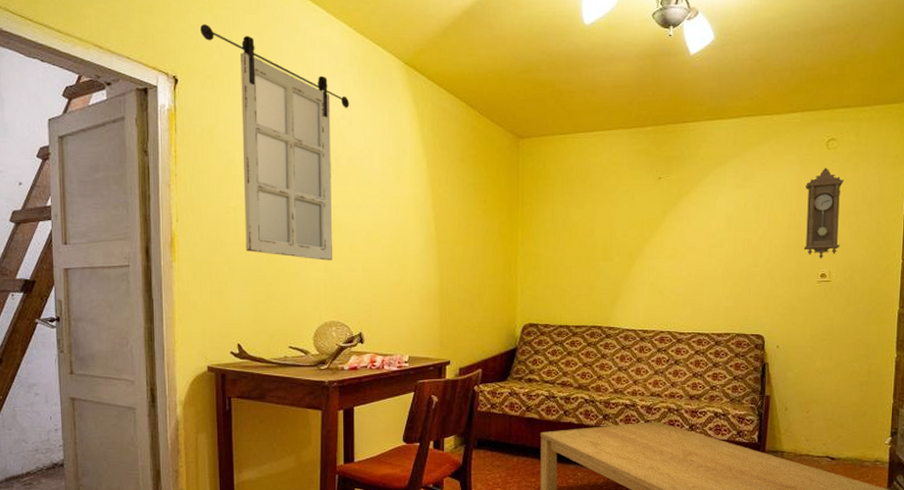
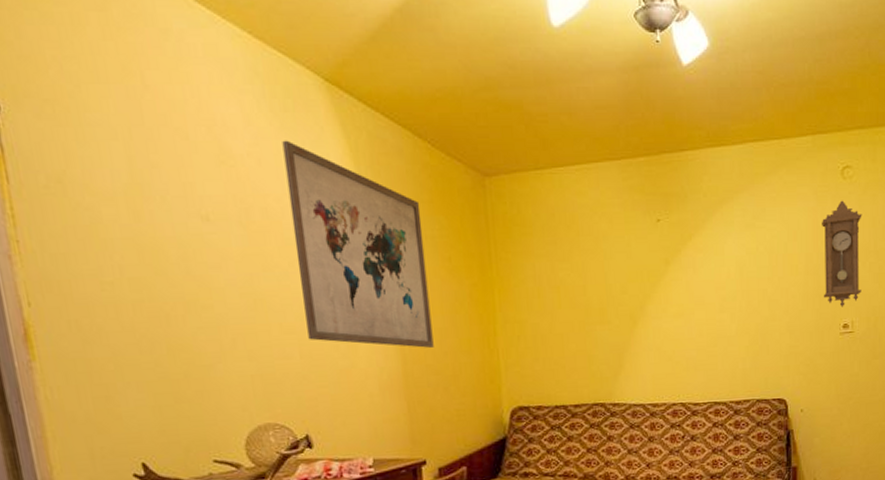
home mirror: present [200,24,350,261] -> none [22,25,259,347]
wall art: none [368,107,466,271] -> present [282,140,434,348]

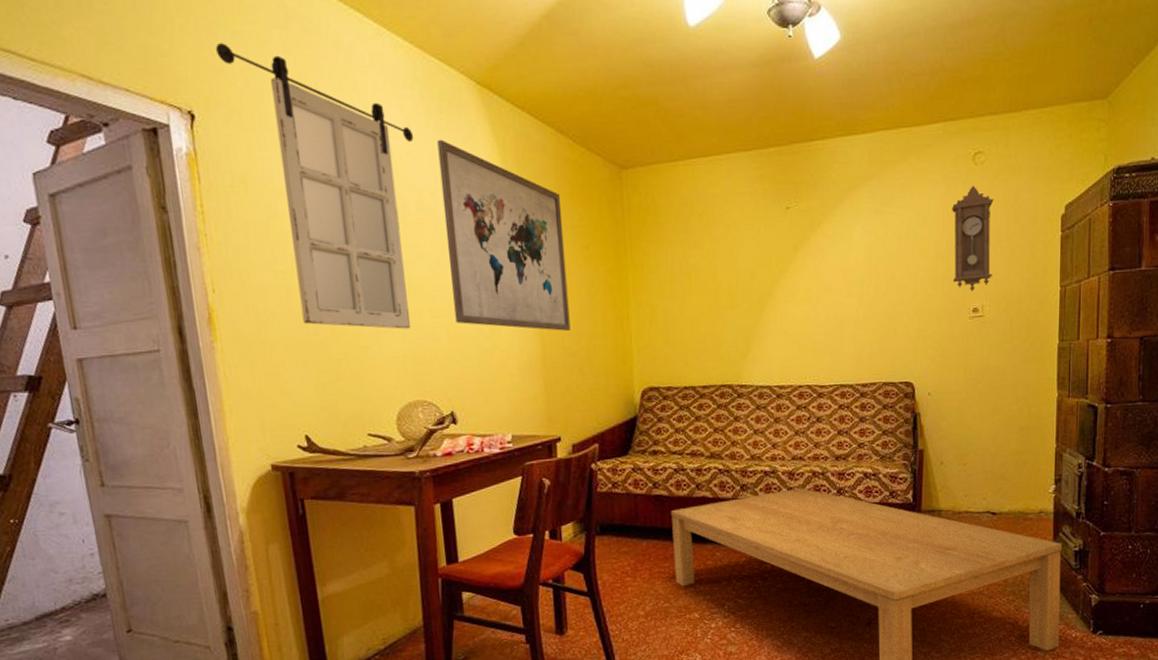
home mirror: none [22,25,259,347] -> present [216,43,414,329]

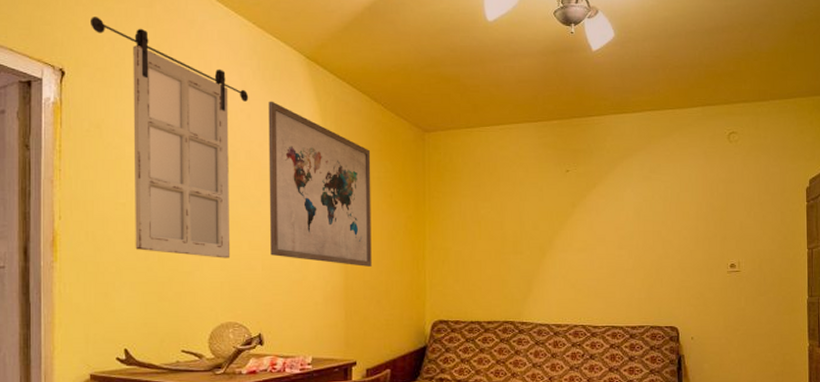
pendulum clock: present [952,185,994,292] -> none [711,159,747,249]

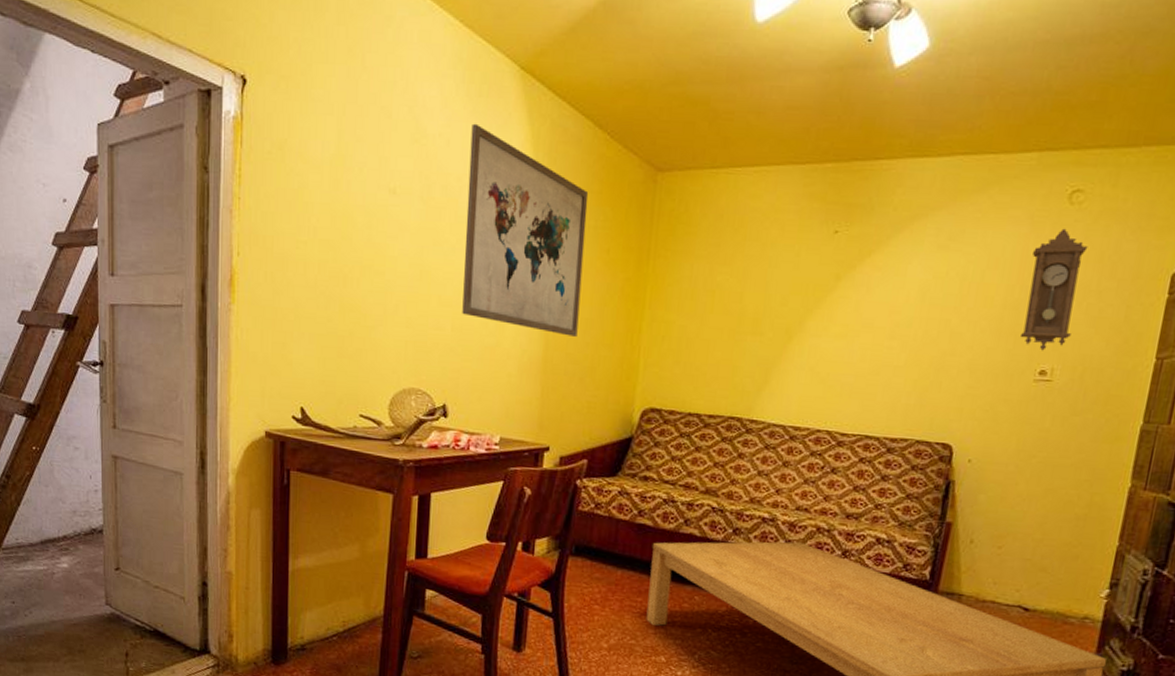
home mirror: present [91,17,249,258] -> none [276,10,450,314]
pendulum clock: none [711,159,747,249] -> present [1021,228,1088,351]

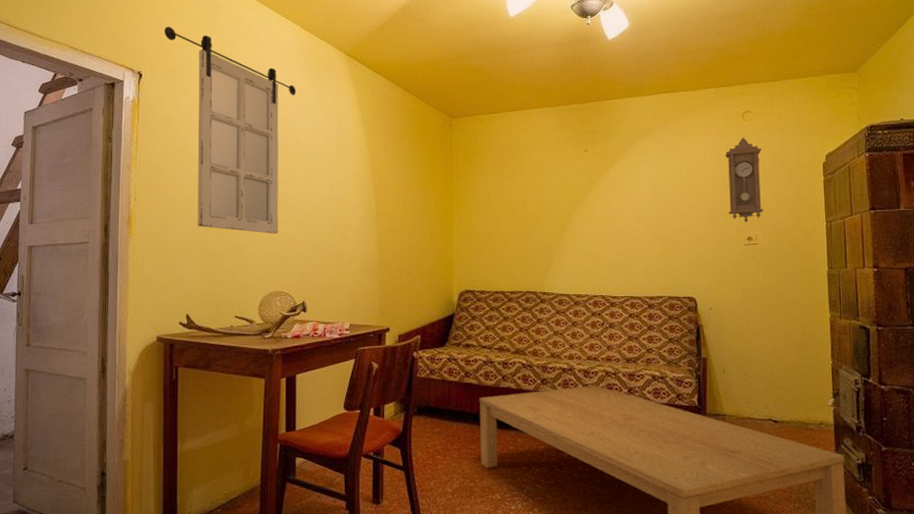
home mirror: none [276,10,450,314] -> present [164,27,297,234]
wall art: present [462,123,589,337] -> none [313,94,404,241]

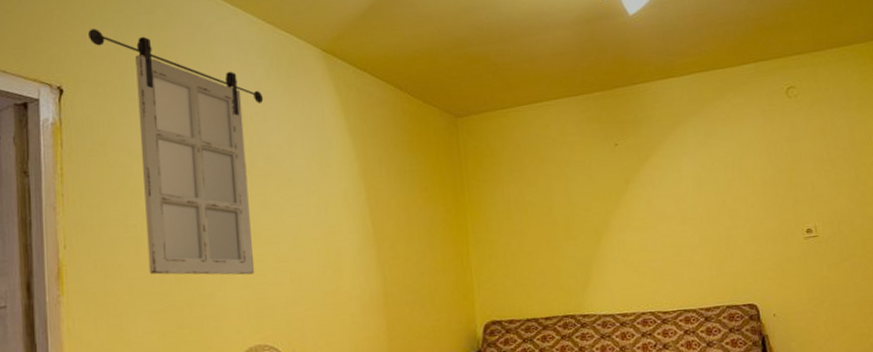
pendulum clock: present [725,137,764,223] -> none [772,116,821,213]

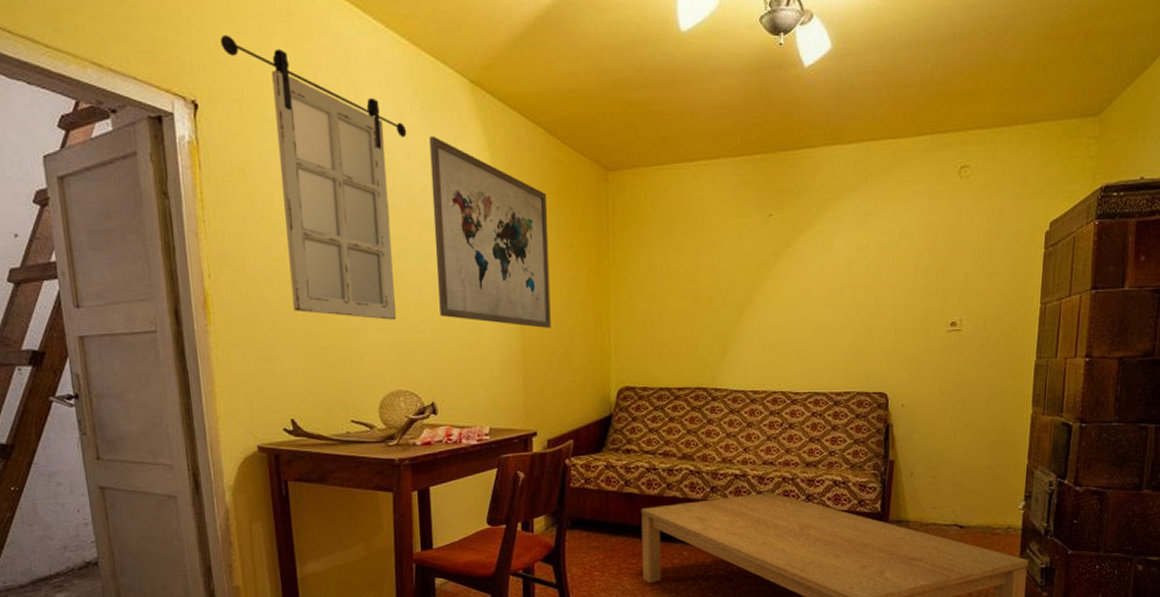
wall art: none [285,99,412,270] -> present [429,136,551,328]

